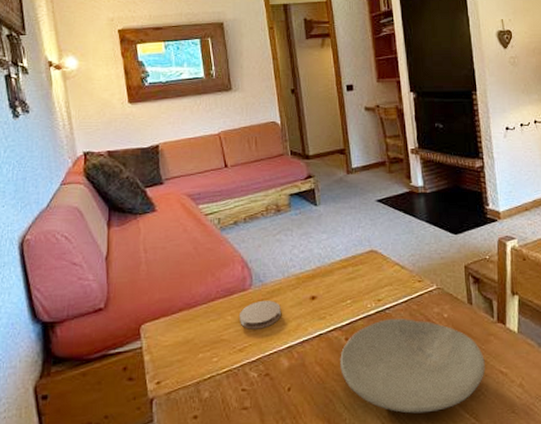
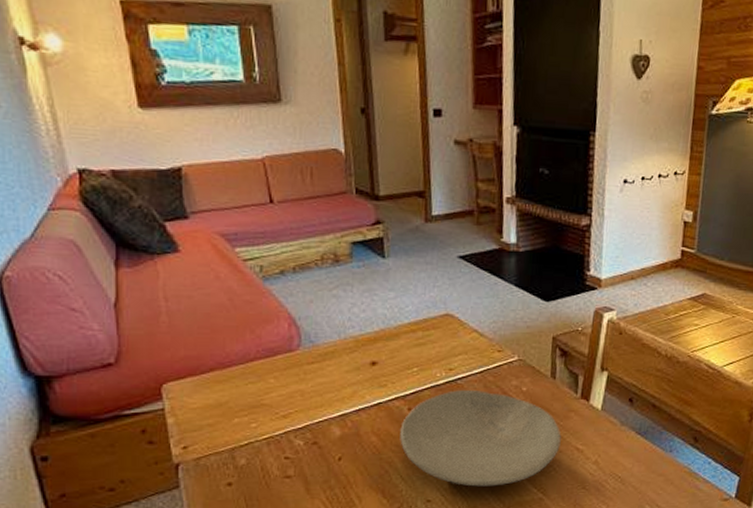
coaster: present [240,300,282,329] -> none [284,363,335,395]

